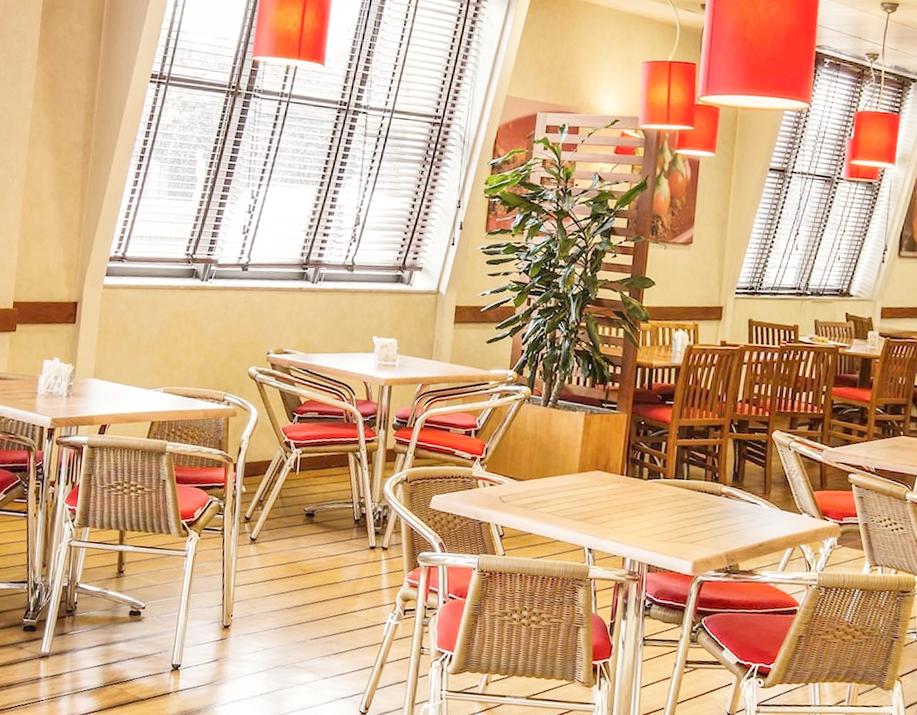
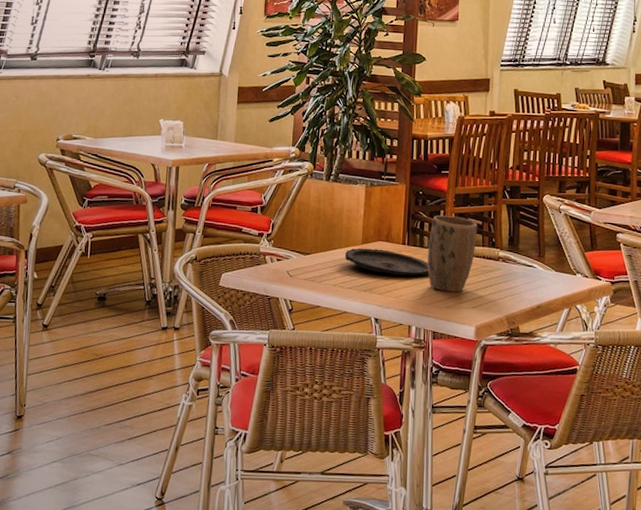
plate: none [560,476,648,508] -> present [345,248,429,276]
plant pot: none [645,446,701,527] -> present [427,215,477,293]

